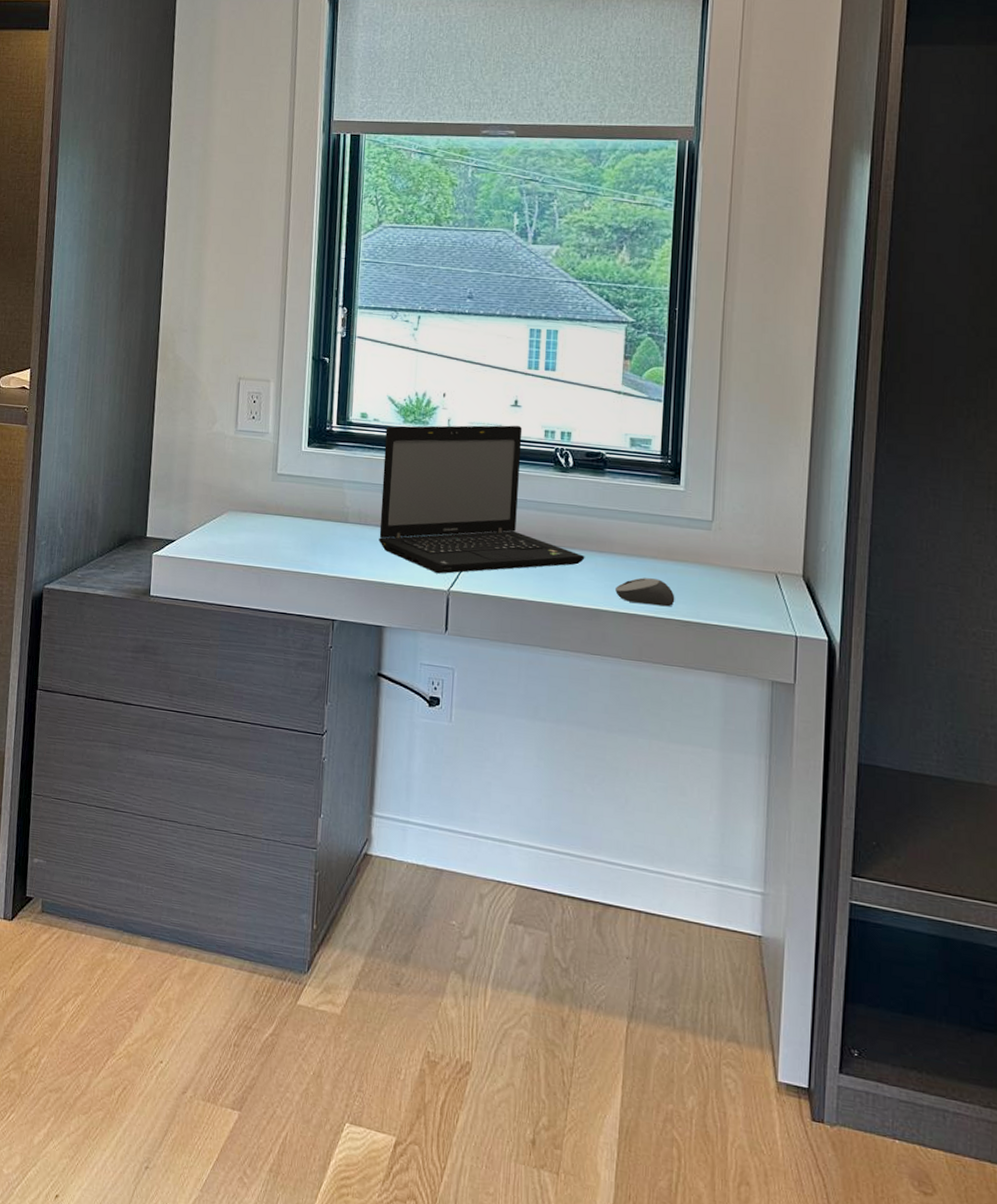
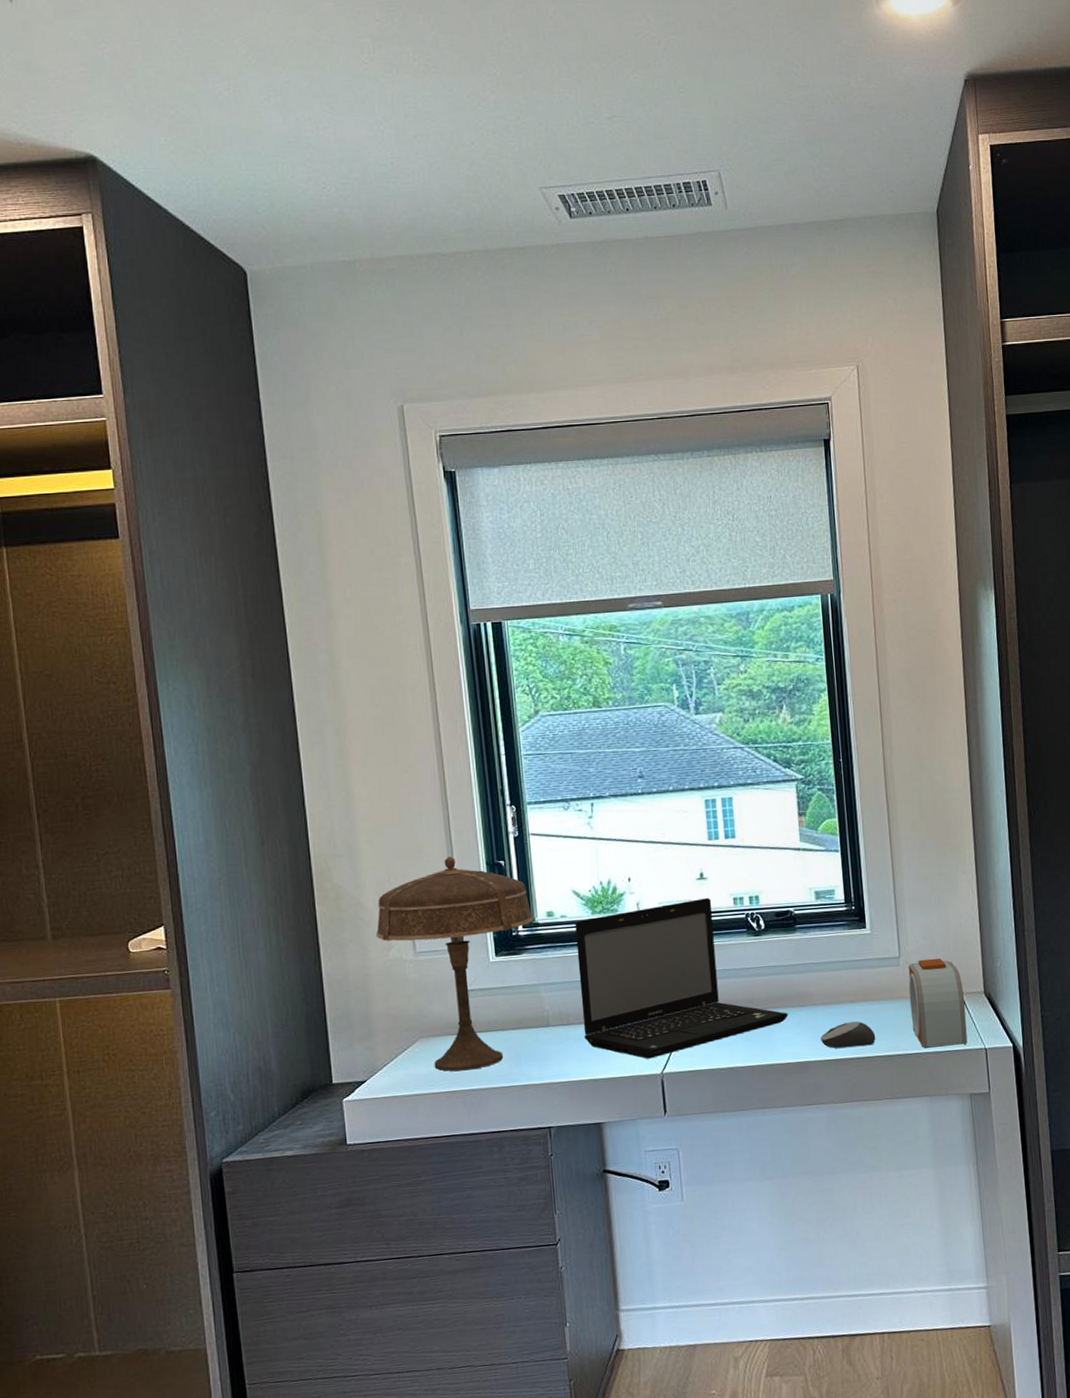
table lamp: none [204,346,349,550] -> present [375,856,534,1072]
alarm clock: none [716,528,780,627] -> present [908,958,968,1047]

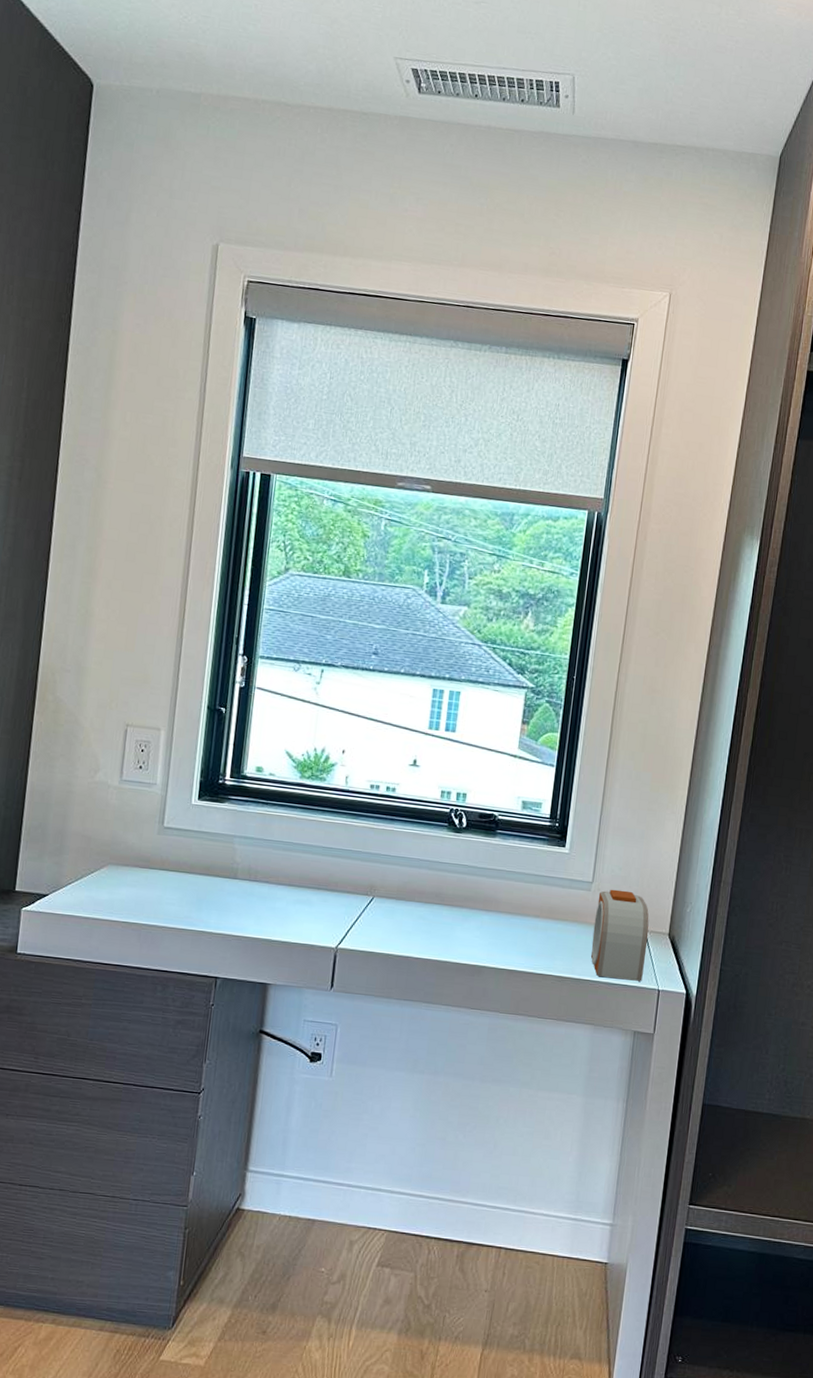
table lamp: present [375,856,534,1072] -> none [86,693,243,906]
laptop: present [575,897,789,1059] -> none [268,781,472,931]
computer mouse: present [820,1021,876,1048] -> none [497,935,553,963]

